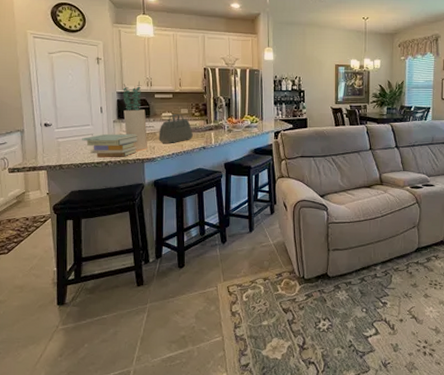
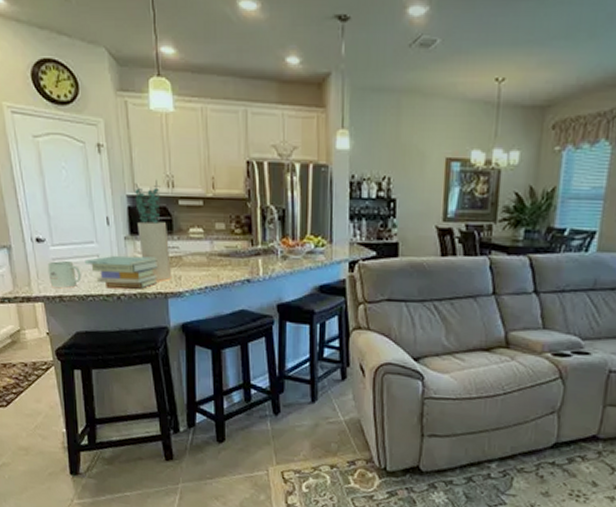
mug: none [52,139,78,160] -> present [47,261,82,289]
handbag: present [158,114,193,143] -> none [186,230,233,273]

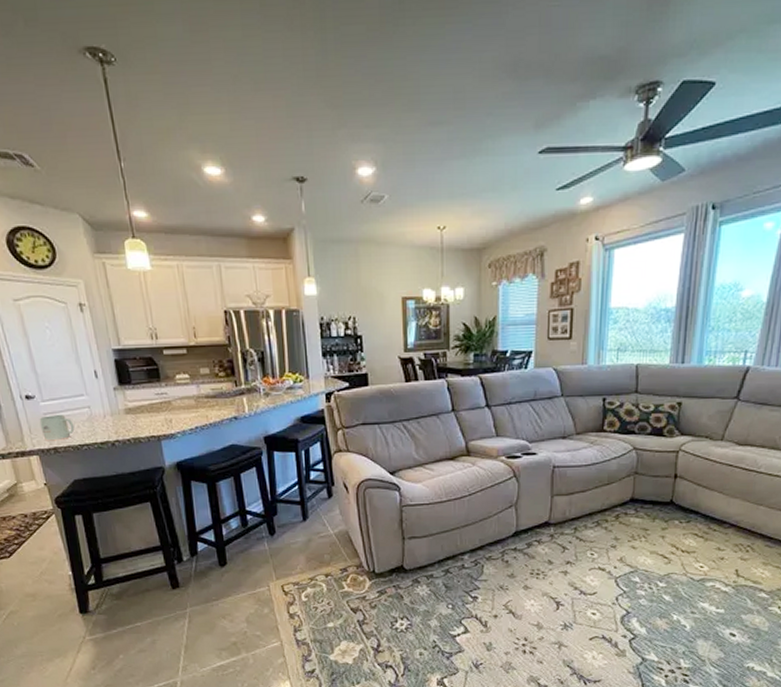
books: present [85,255,158,289] -> none [76,404,150,437]
vase: present [135,179,171,282] -> none [119,332,162,427]

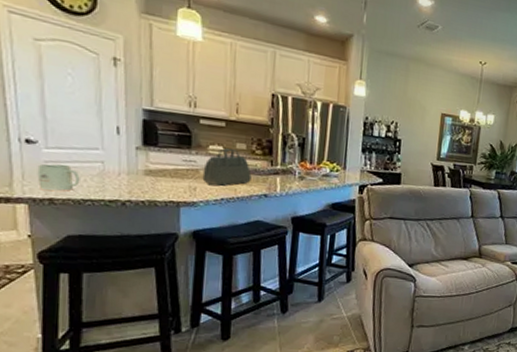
handbag: none [174,376,220,414] -> present [202,148,252,186]

